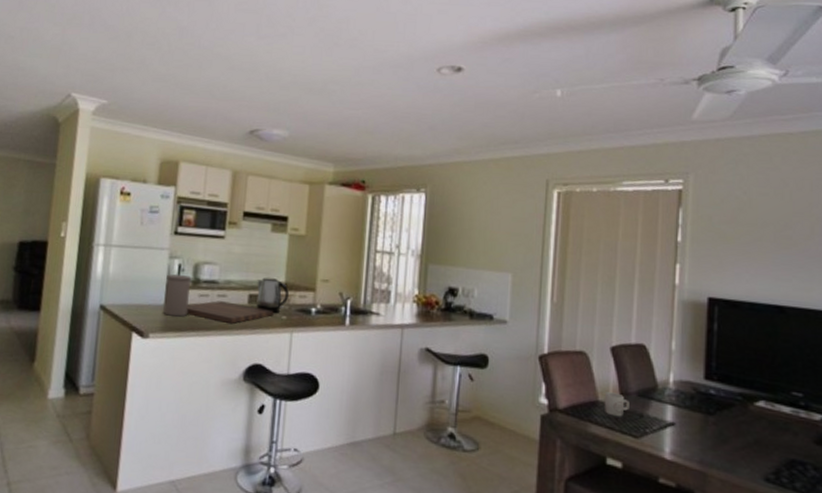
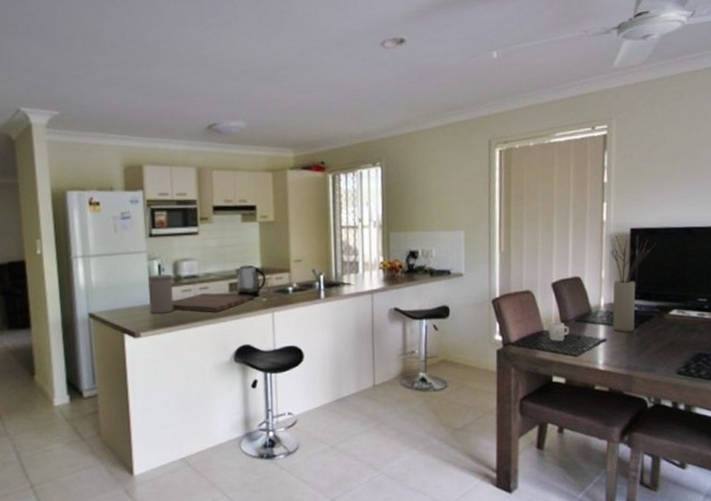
vase: none [683,303,740,420] -> present [611,235,656,333]

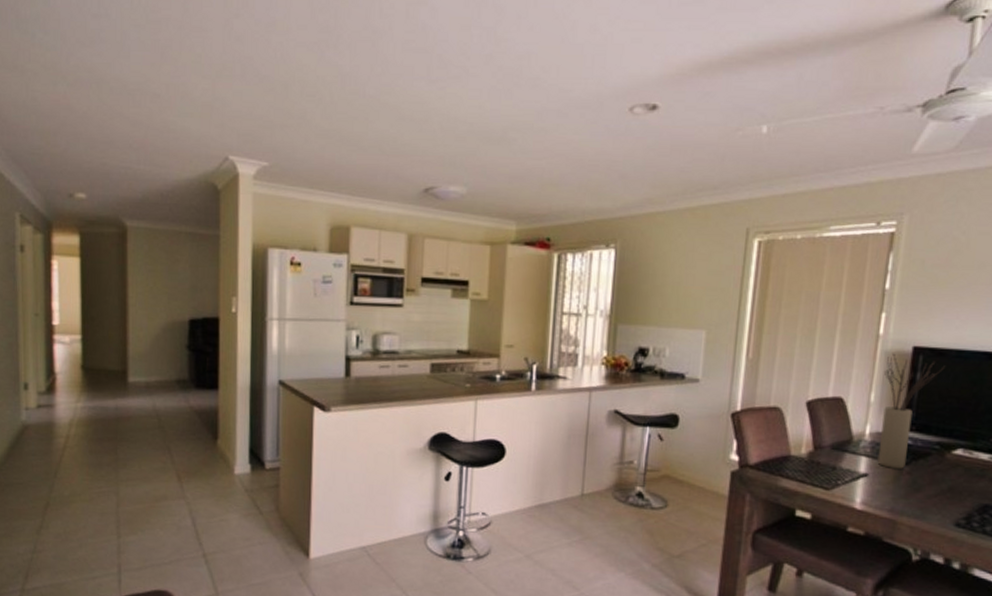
canister: present [148,274,174,314] -> none [343,346,371,389]
cutting board: present [172,293,254,312] -> none [367,371,457,394]
kettle: present [235,264,267,298] -> none [438,345,473,383]
mug: present [548,321,569,342] -> none [796,446,823,471]

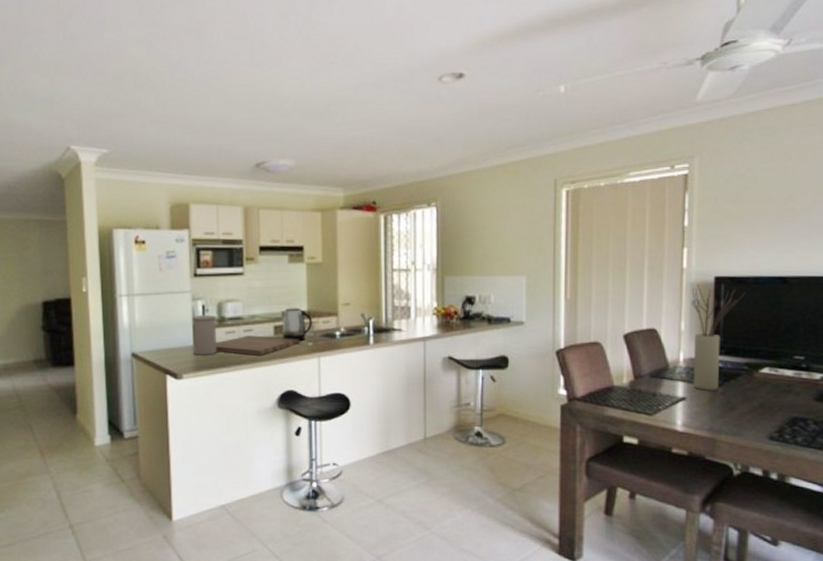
canister: none [343,346,371,389] -> present [192,315,217,356]
cutting board: none [367,371,457,394] -> present [215,335,300,356]
kettle: none [438,345,473,383] -> present [280,307,313,342]

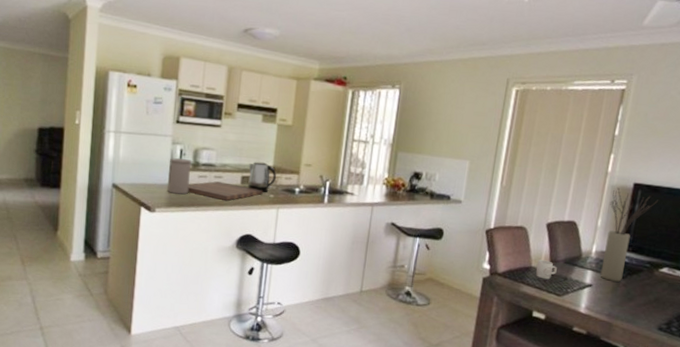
mug: none [619,377,643,399] -> present [535,259,557,280]

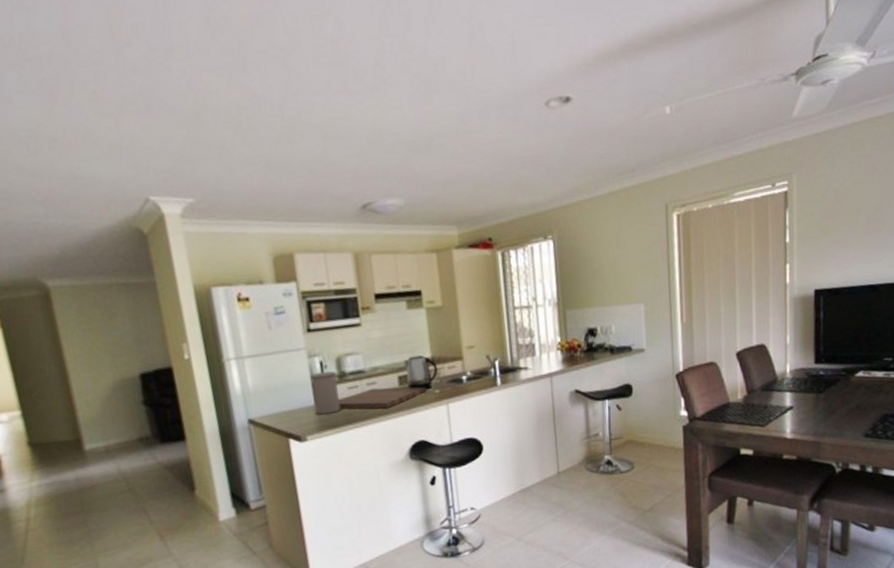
mug: present [535,259,557,280] -> none [734,392,756,413]
vase: present [600,187,658,283] -> none [795,298,841,399]

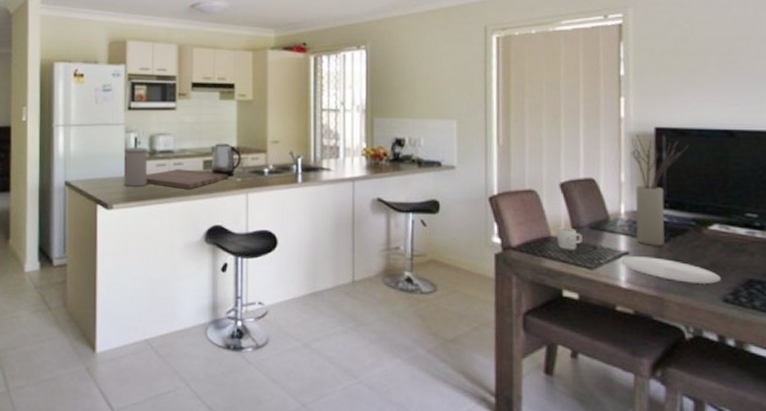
mug: none [734,392,756,413] -> present [556,227,582,250]
plate: none [786,407,863,426] -> present [619,256,721,284]
vase: none [795,298,841,399] -> present [631,134,688,247]

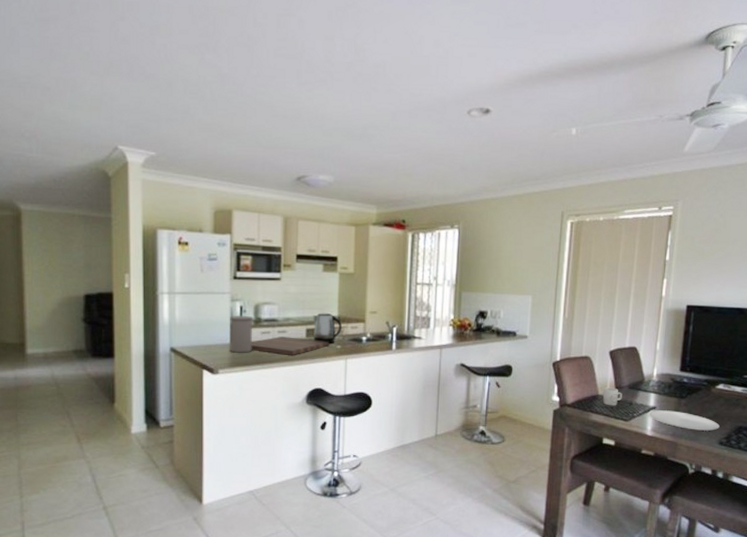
vase: present [631,134,688,247] -> none [662,311,710,403]

